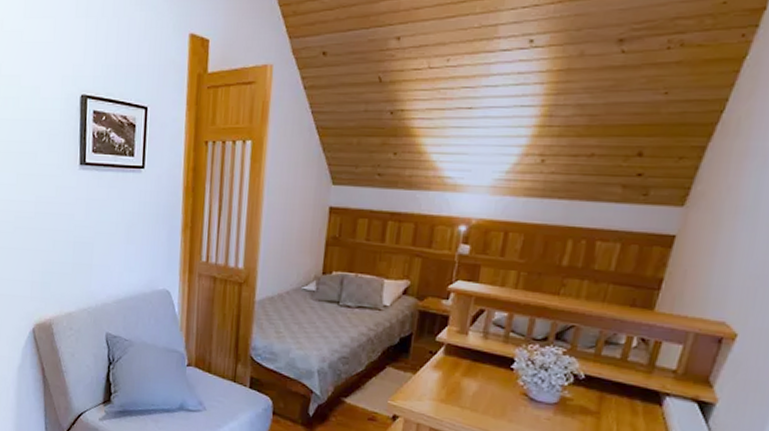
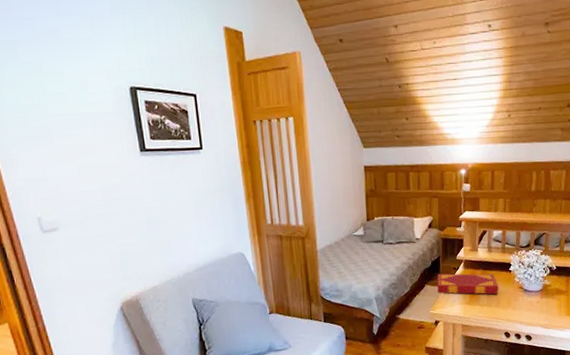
hardback book: none [401,355,492,397] -> present [437,273,499,295]

